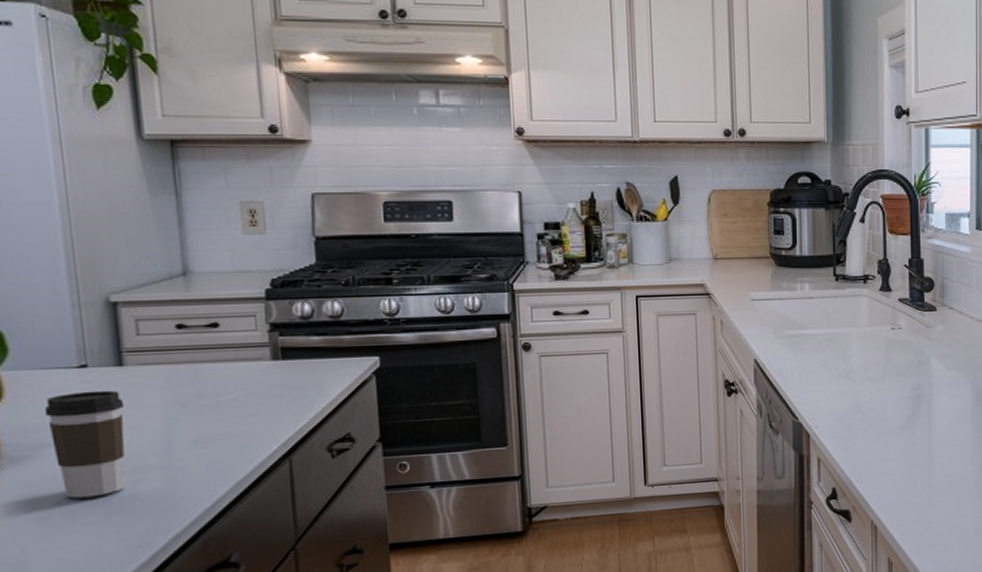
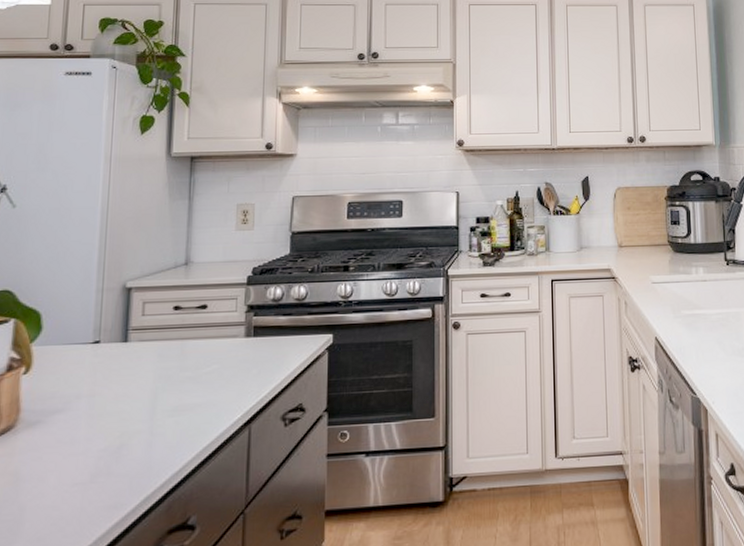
coffee cup: present [44,390,125,499] -> none [60,363,124,461]

